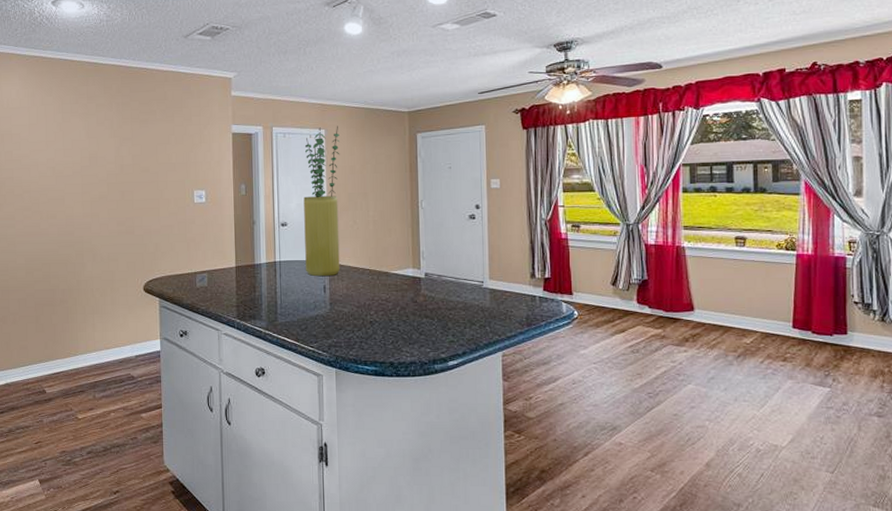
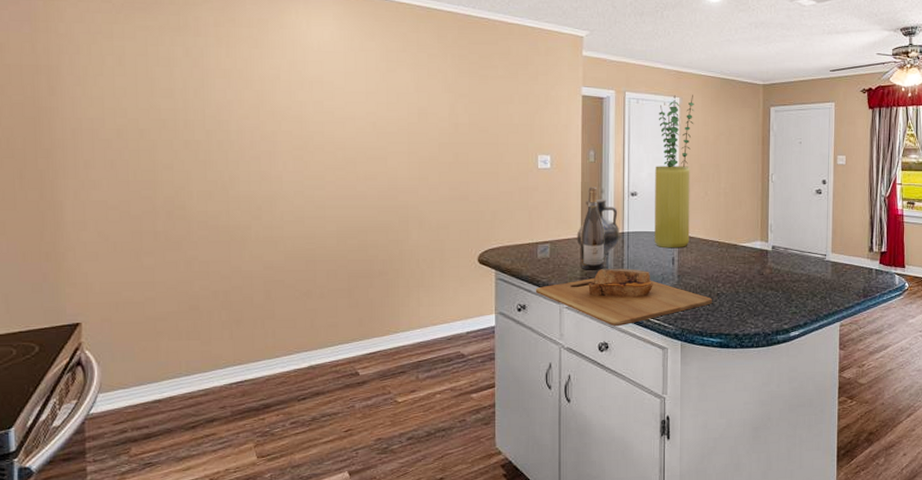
cutting board: none [195,297,365,353] -> present [535,269,712,327]
ceramic jug: none [231,229,273,283] -> present [576,198,620,255]
wine bottle: none [235,218,259,298] -> present [580,187,605,270]

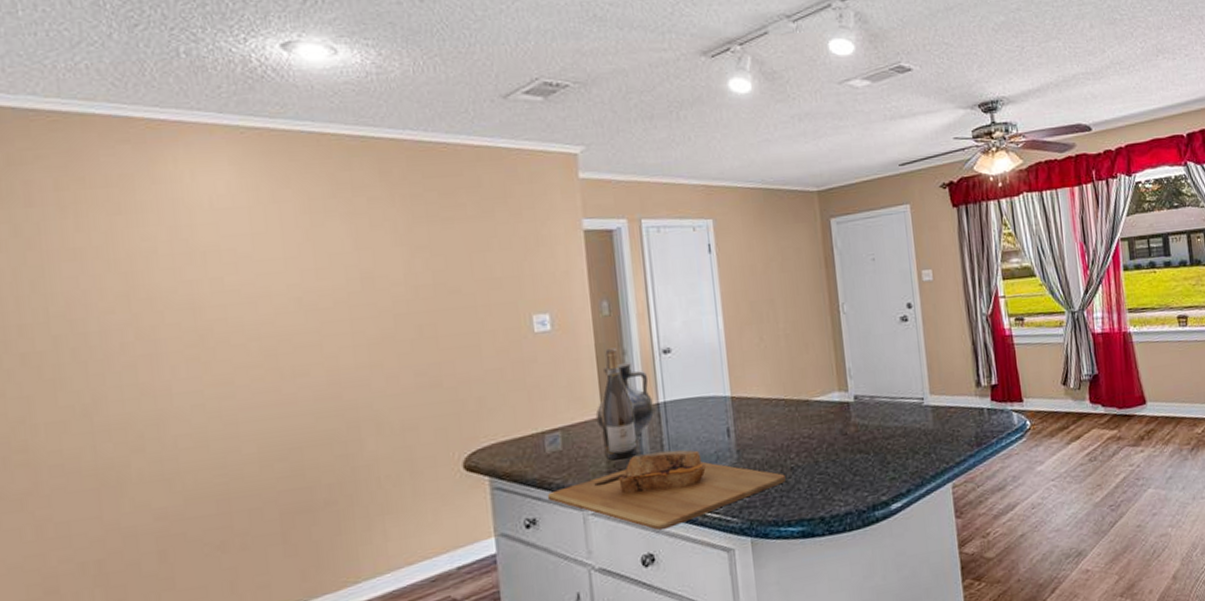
vase: present [655,94,694,249] -> none [687,213,747,417]

